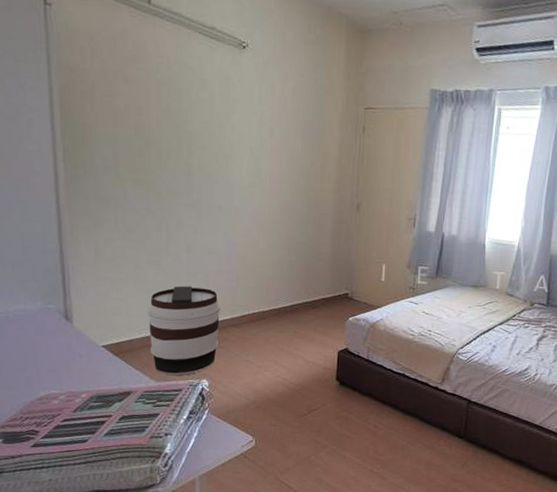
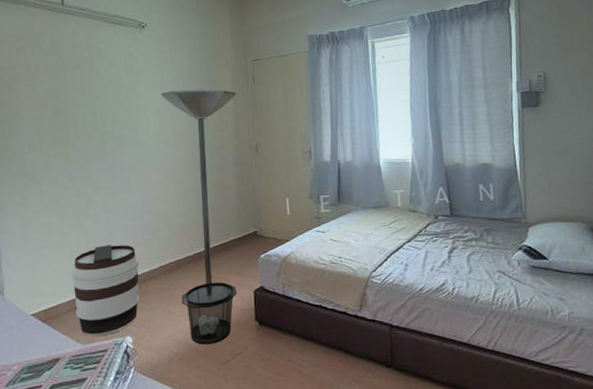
floor lamp: none [259,128,343,362] -> present [161,89,237,308]
waste bin: none [267,338,318,397] -> present [185,282,234,345]

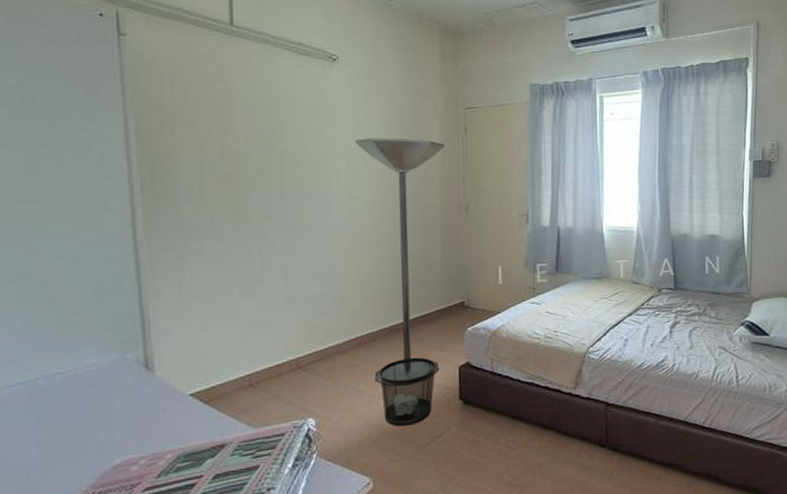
barrel: present [72,245,140,336] -> none [241,314,325,419]

